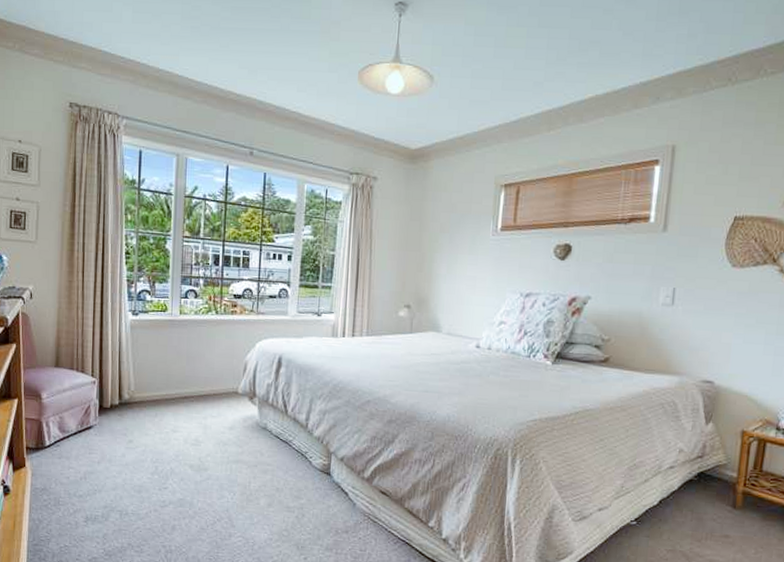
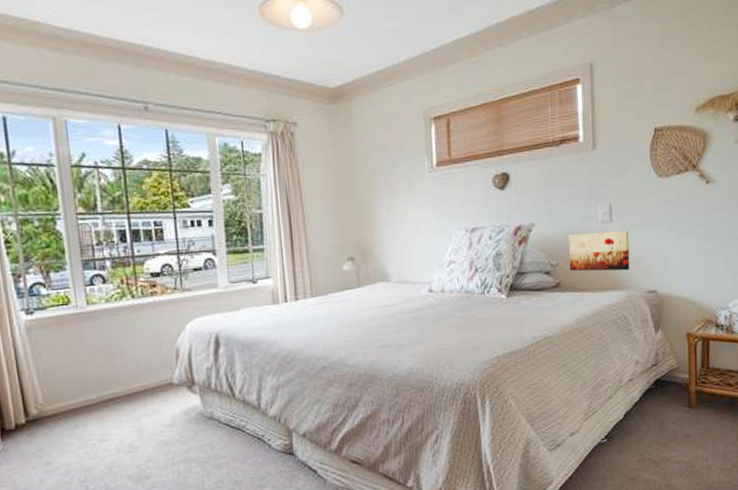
wall art: none [621,312,691,357] -> present [568,230,630,272]

